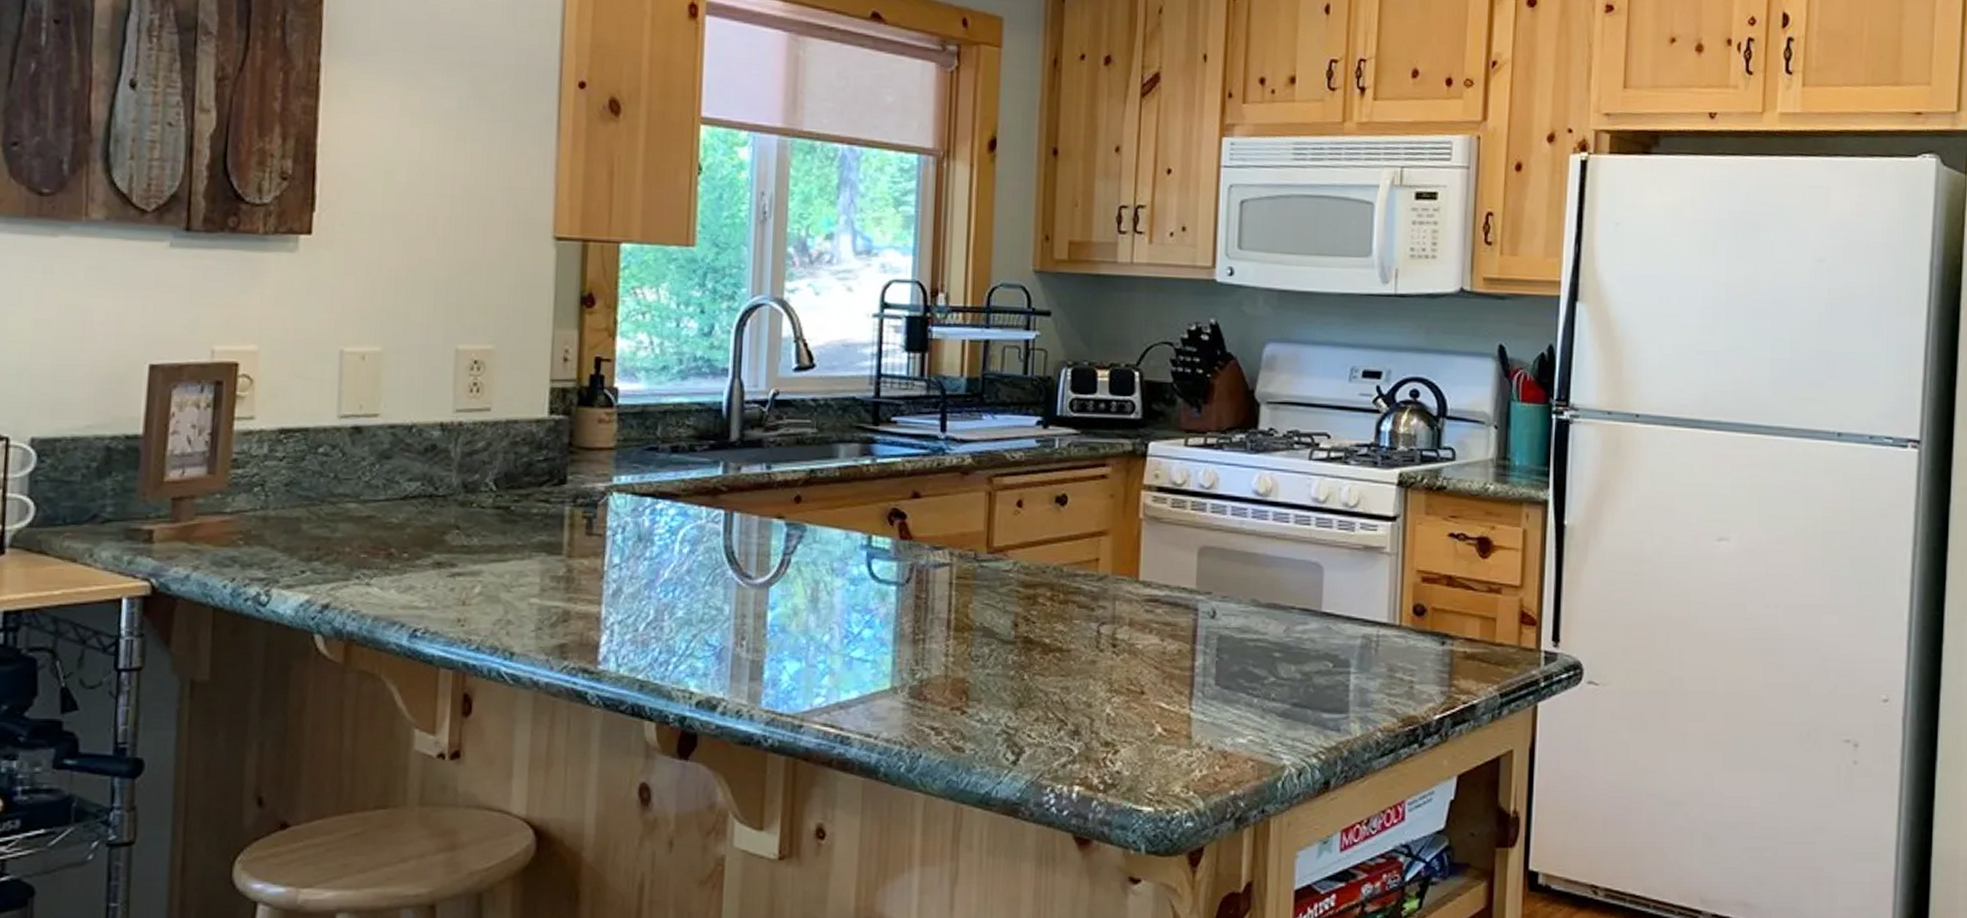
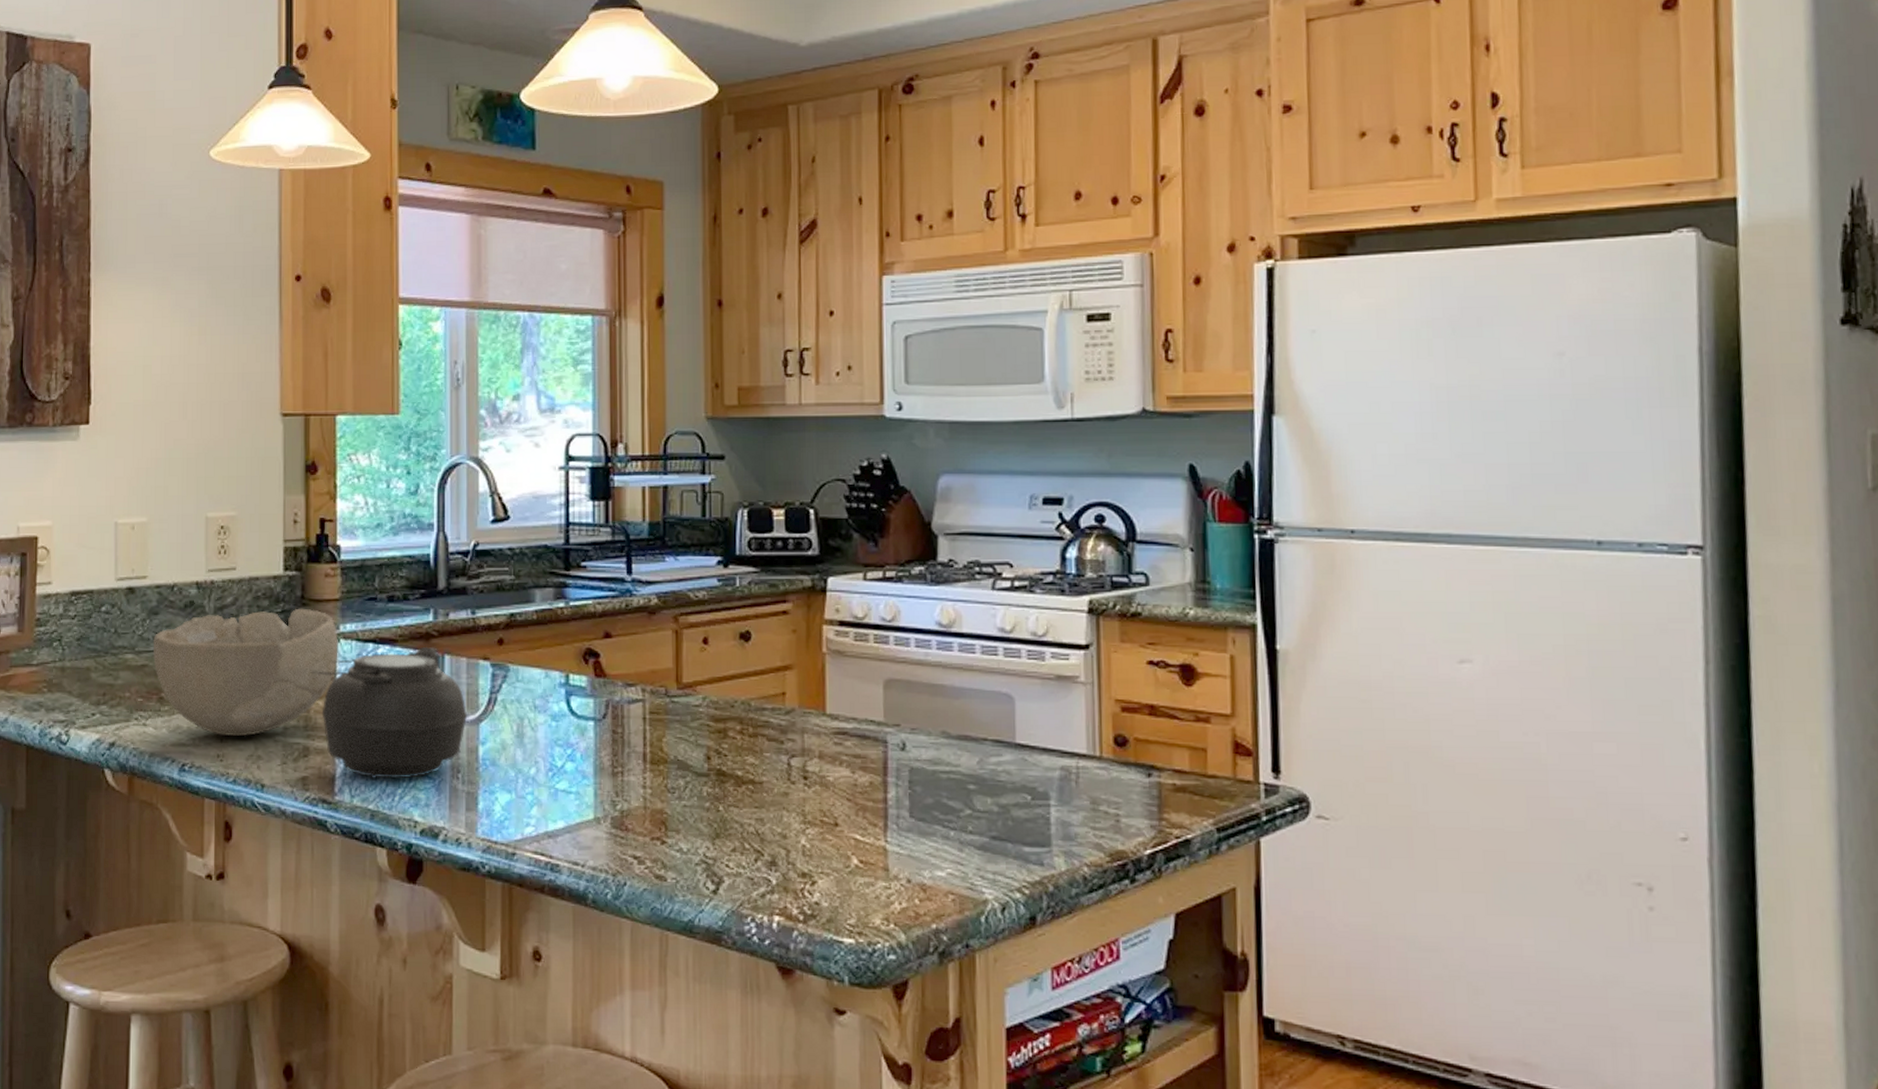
bowl: none [381,456,611,599] -> present [152,608,338,737]
teapot: none [577,502,757,647] -> present [311,646,468,779]

